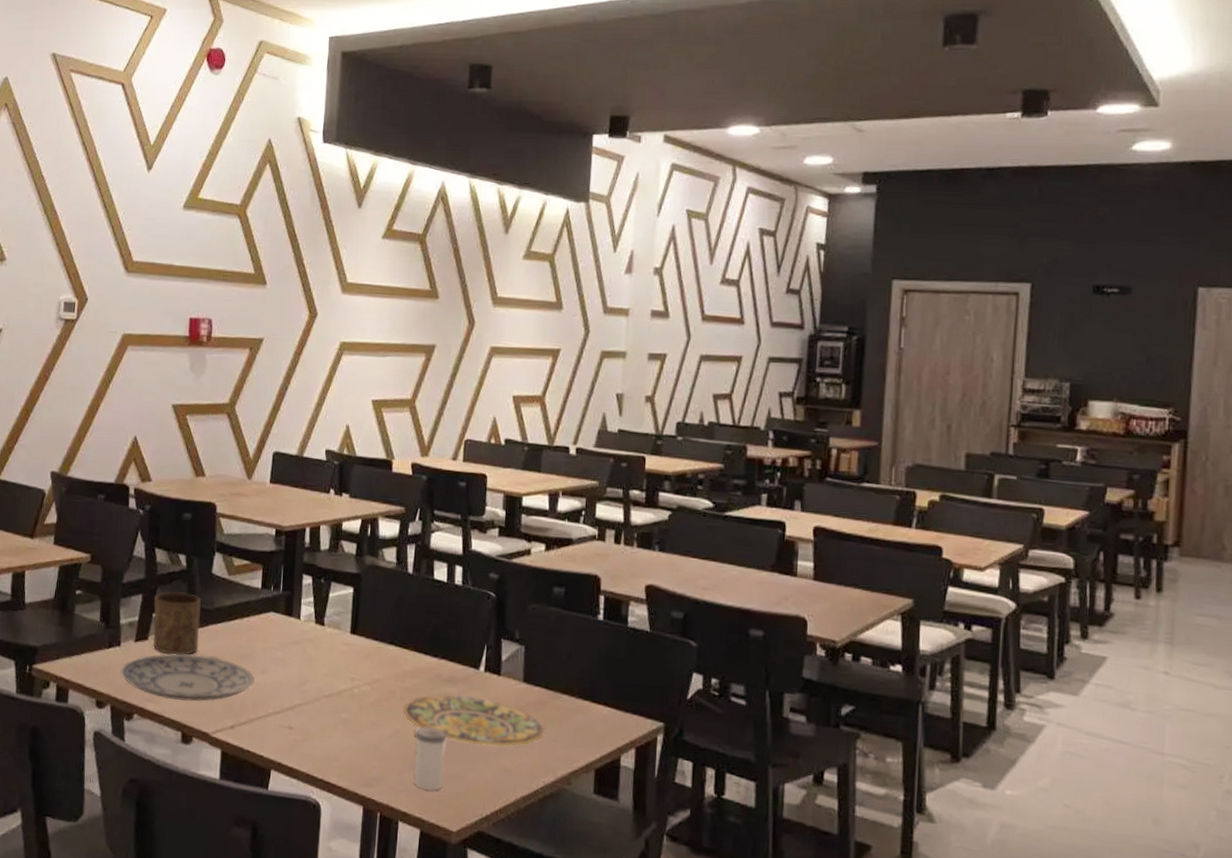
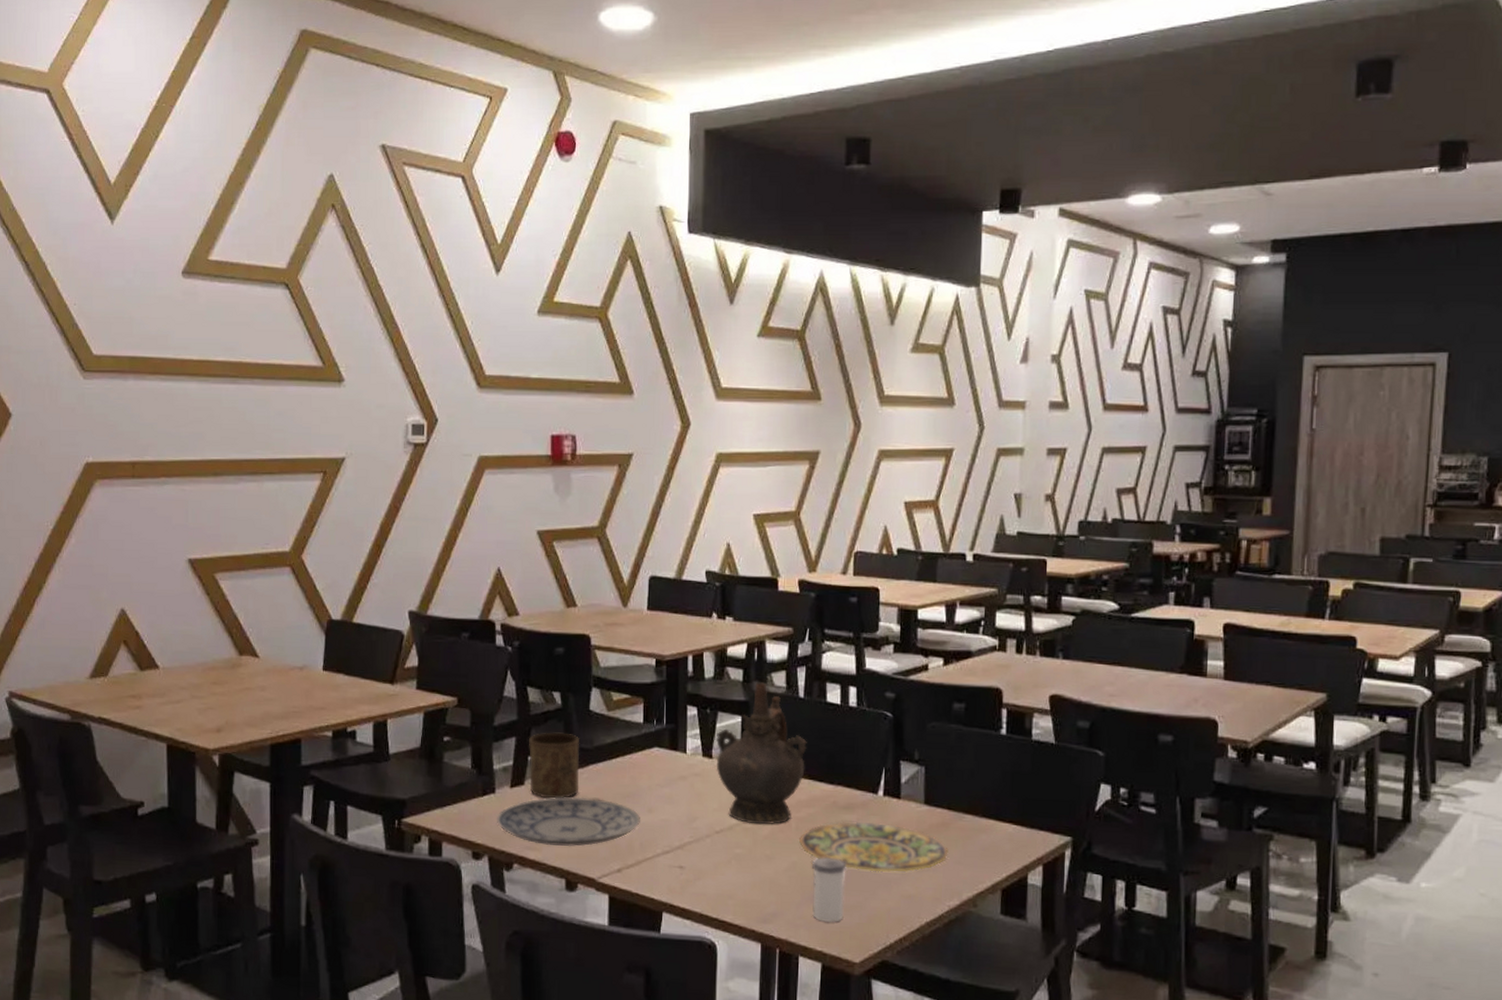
ceremonial vessel: none [327,556,414,692] -> present [716,682,807,825]

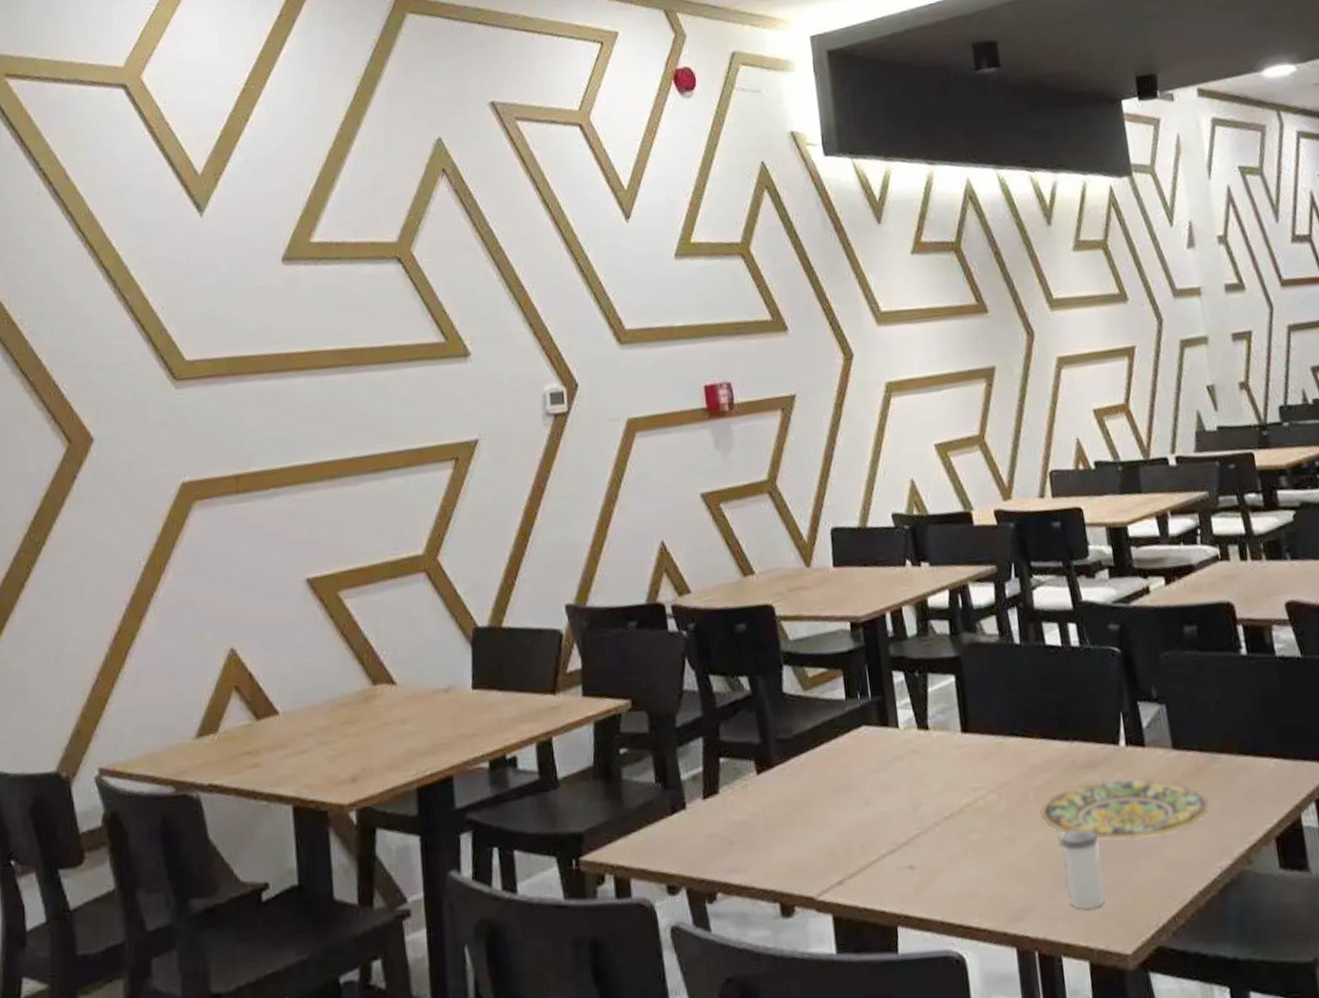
plate: present [497,796,641,847] -> none [691,797,858,865]
cup: present [529,732,580,799] -> none [718,724,783,807]
ceremonial vessel: present [716,682,807,825] -> none [929,632,1035,803]

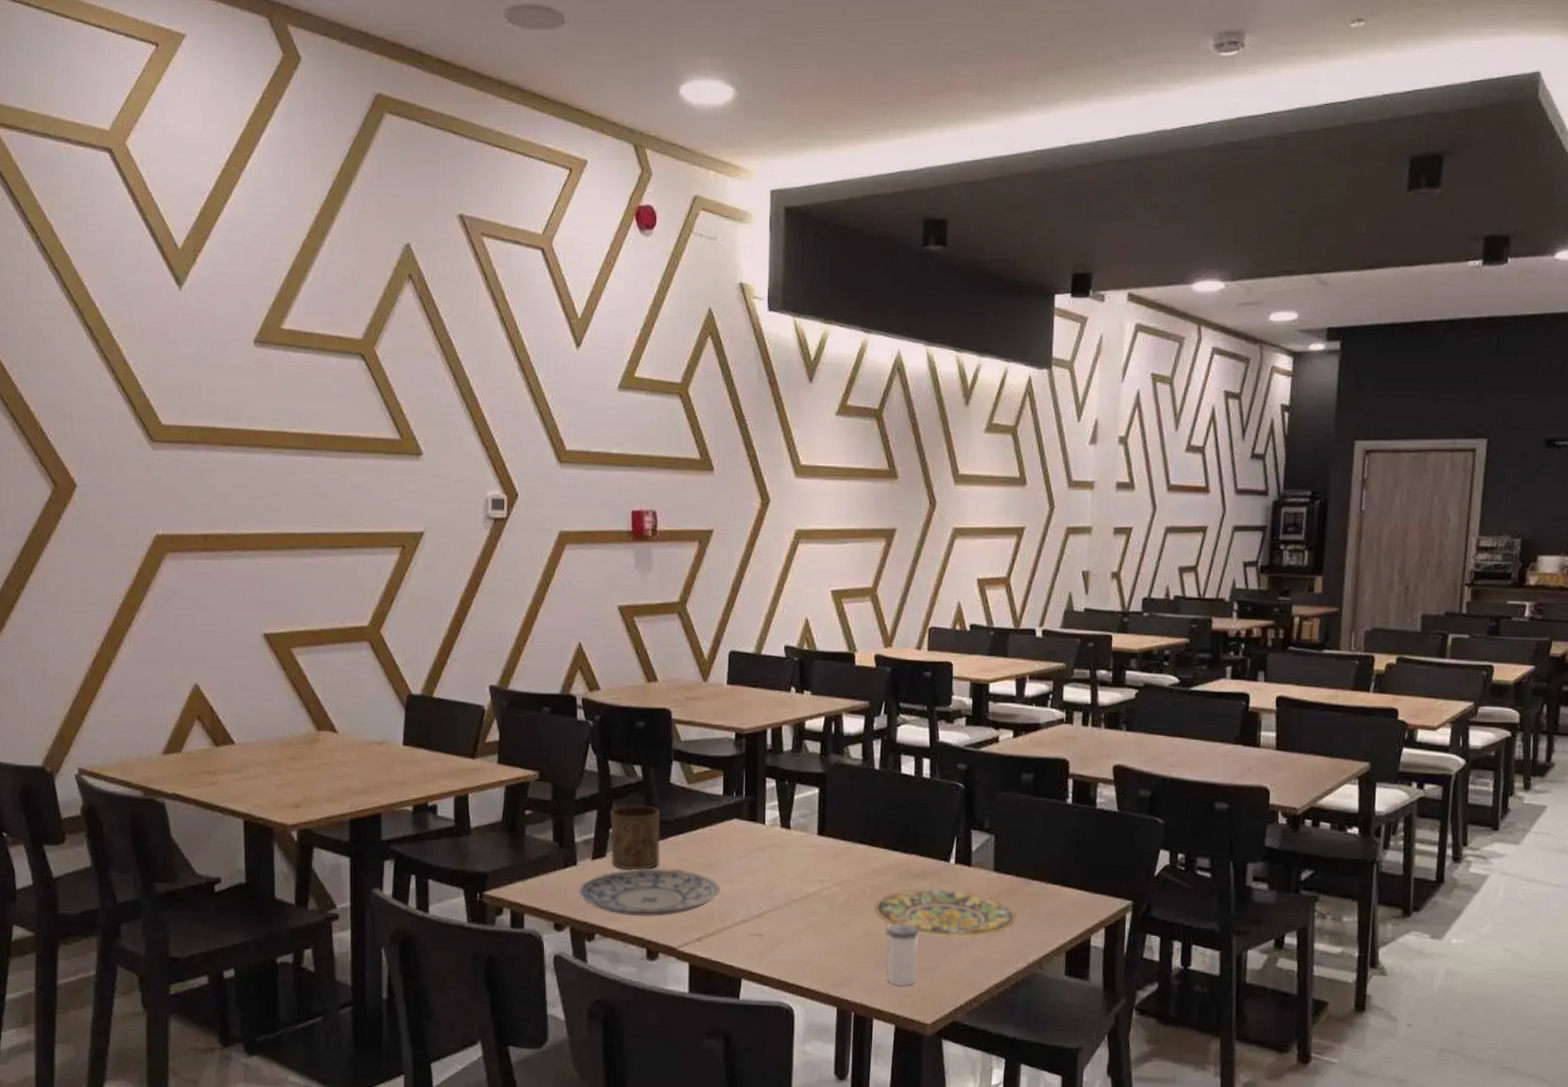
plate: none [691,797,858,865] -> present [579,867,721,917]
cup: none [718,724,783,807] -> present [610,805,661,870]

